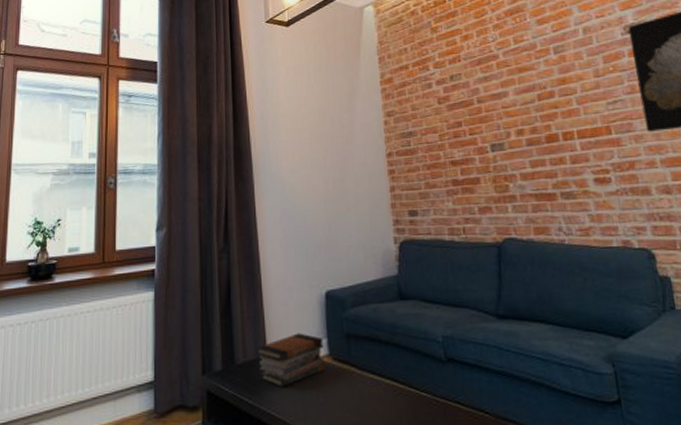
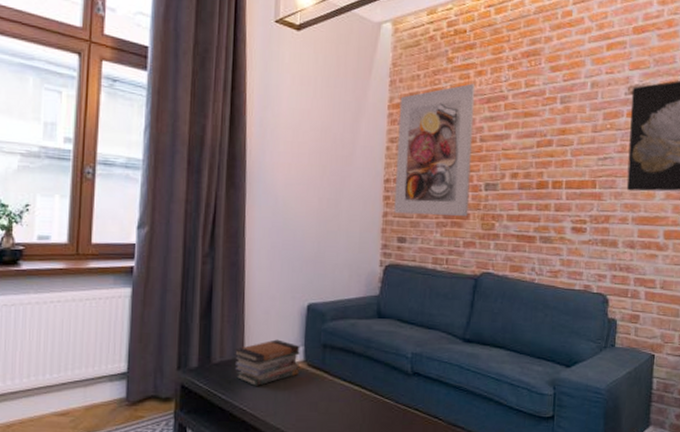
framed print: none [391,48,478,187] -> present [394,83,476,217]

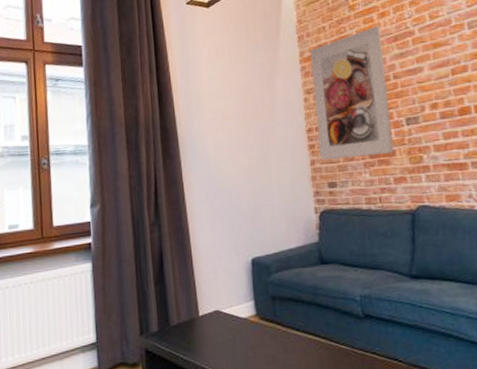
book stack: present [233,339,300,386] -> none [189,296,253,344]

